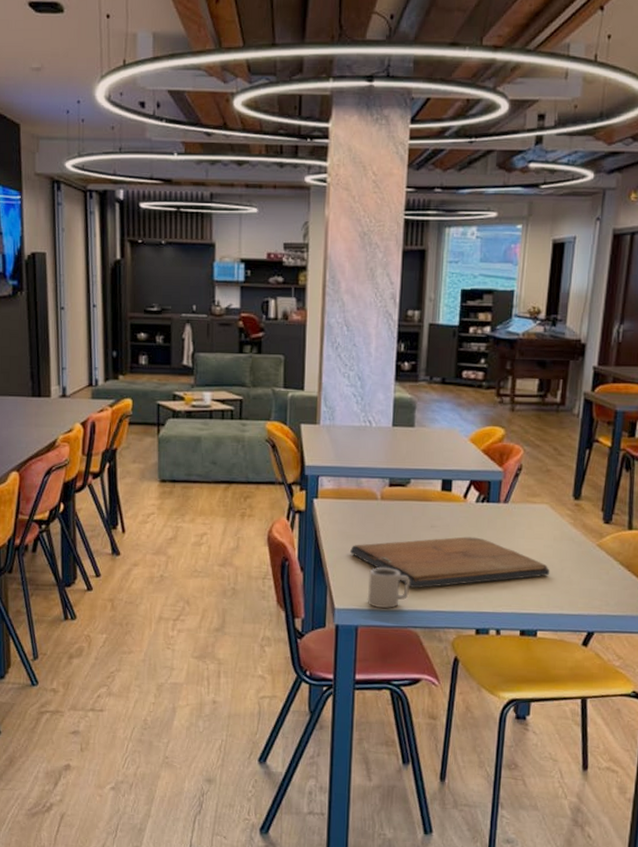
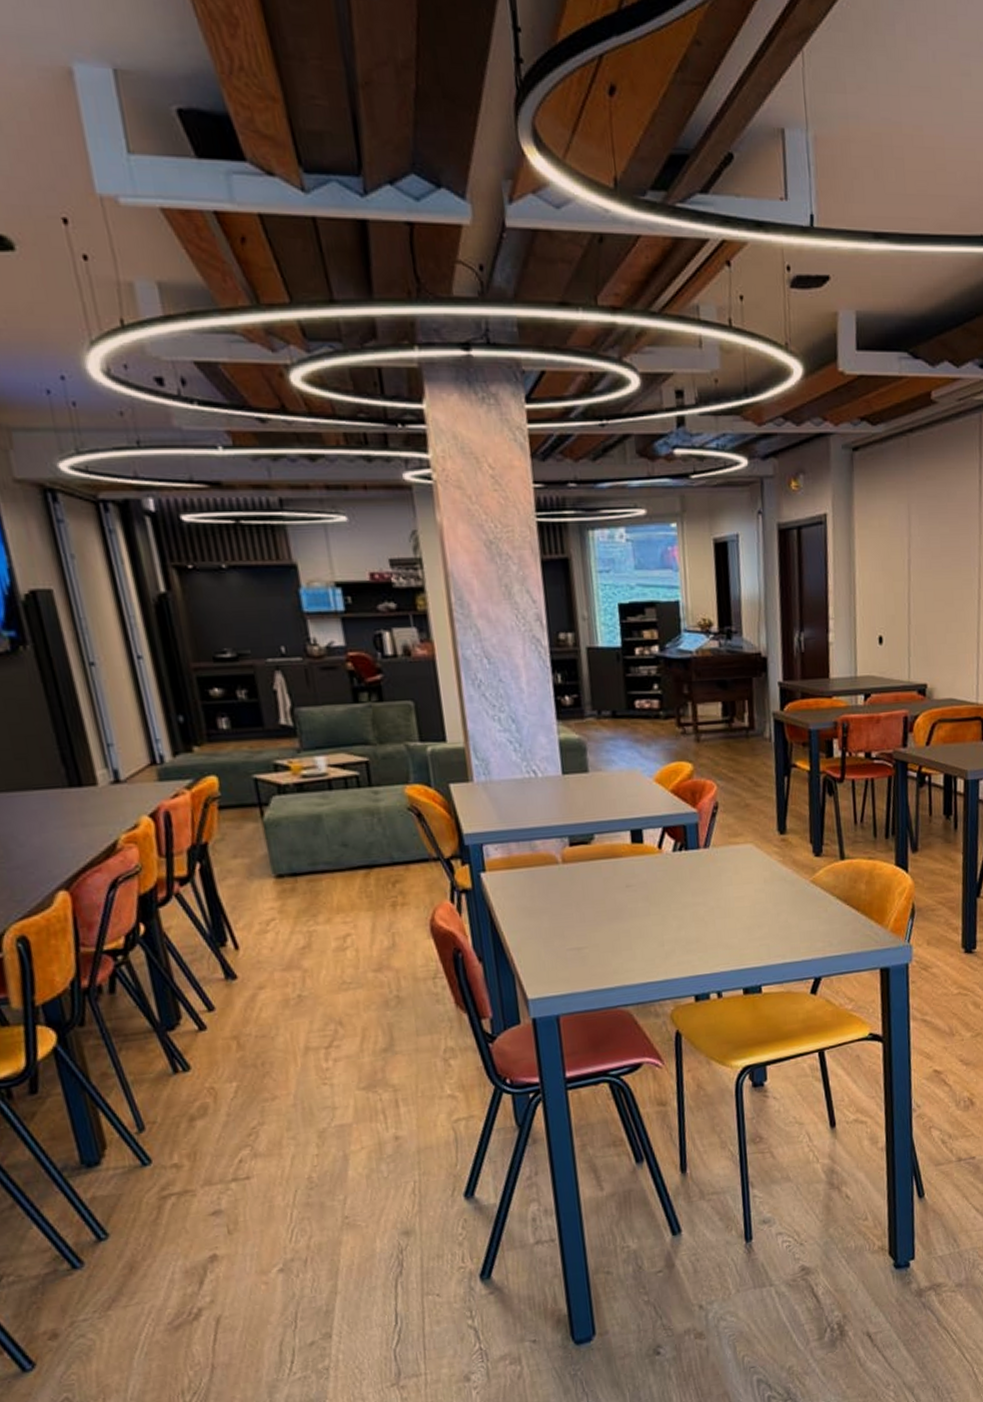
religious icon: present [350,536,550,588] -> none [535,891,766,960]
cup: present [367,567,411,609] -> none [562,942,613,991]

